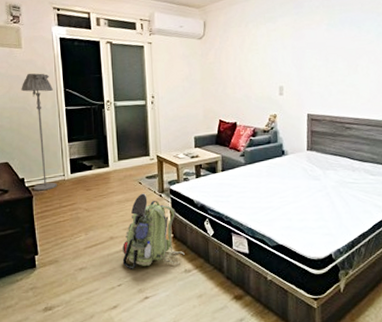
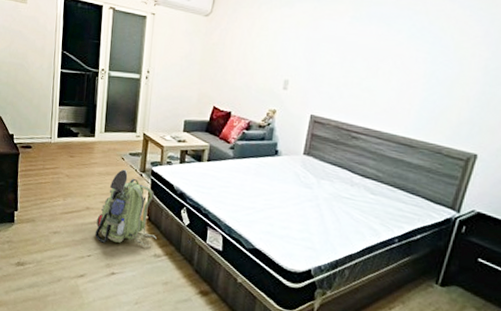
floor lamp: present [21,73,57,191] -> none [20,31,51,150]

